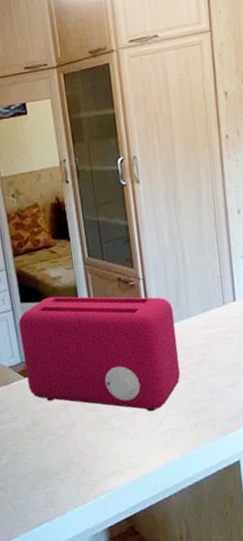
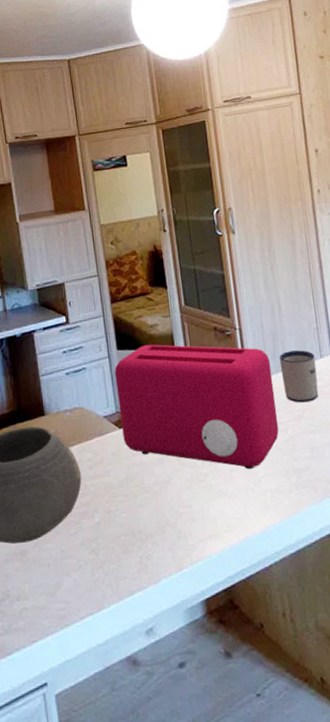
mug: none [182,298,220,349] -> present [279,350,319,403]

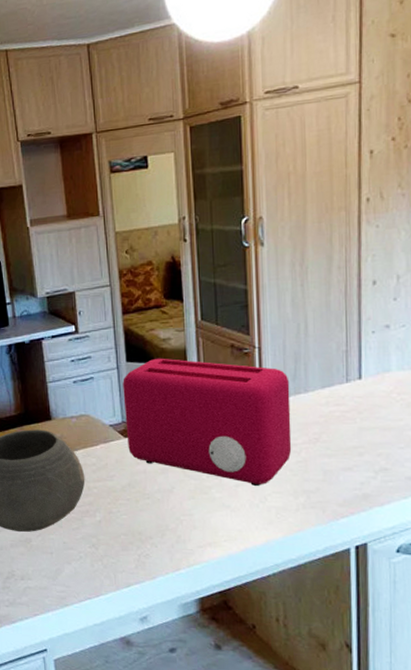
mug: present [279,350,319,403] -> none [299,373,341,426]

